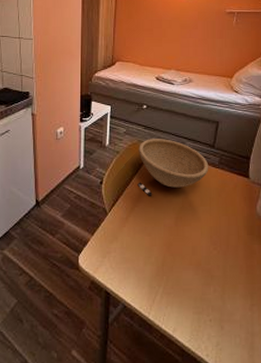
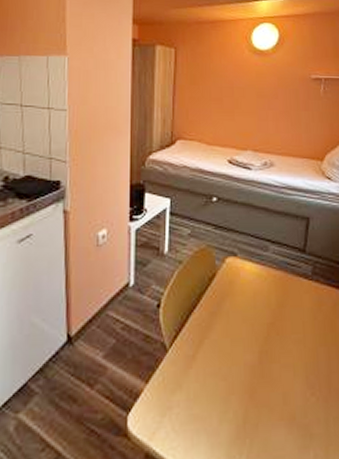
bowl: present [137,139,209,196] -> none [207,242,300,323]

